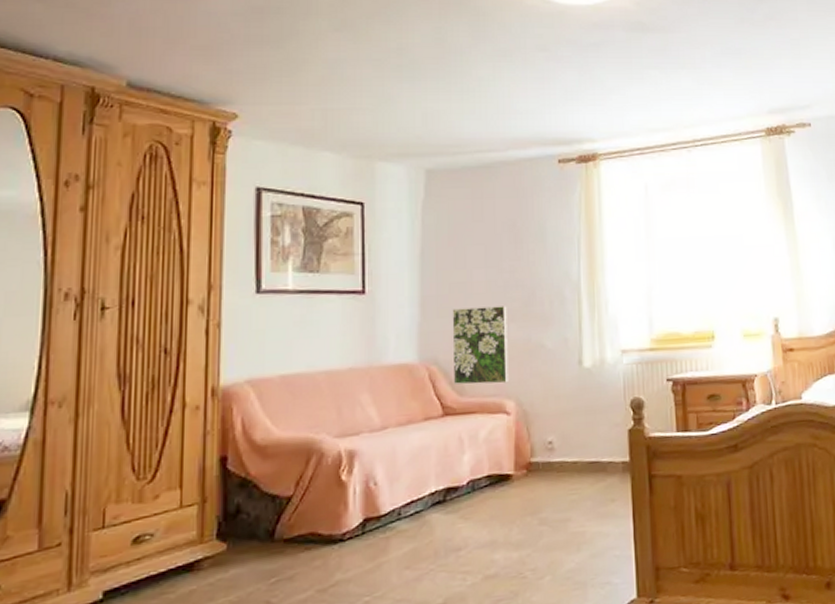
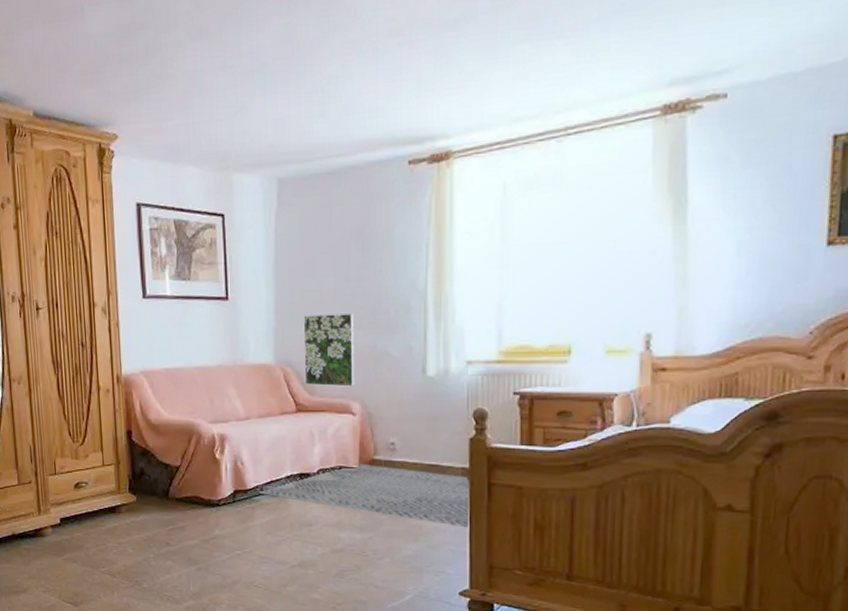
rug: none [393,468,632,528] -> present [257,463,469,528]

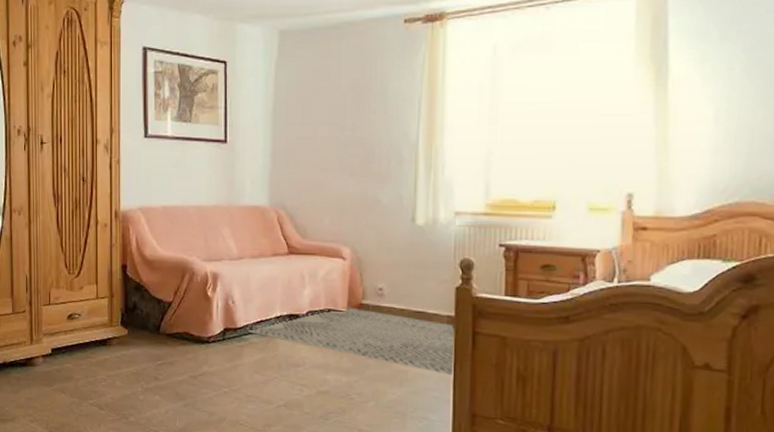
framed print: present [303,313,355,387] -> none [297,161,347,232]

